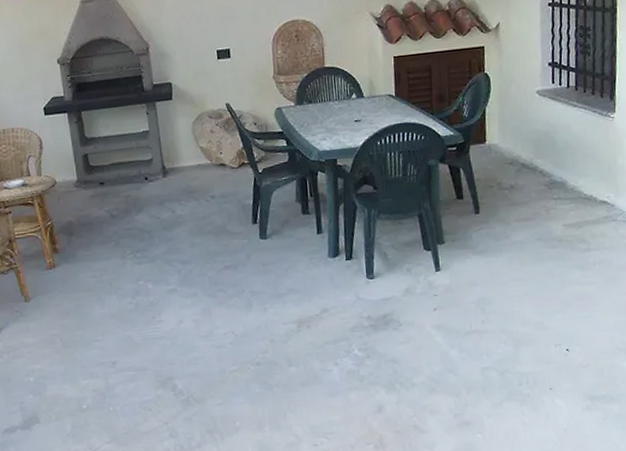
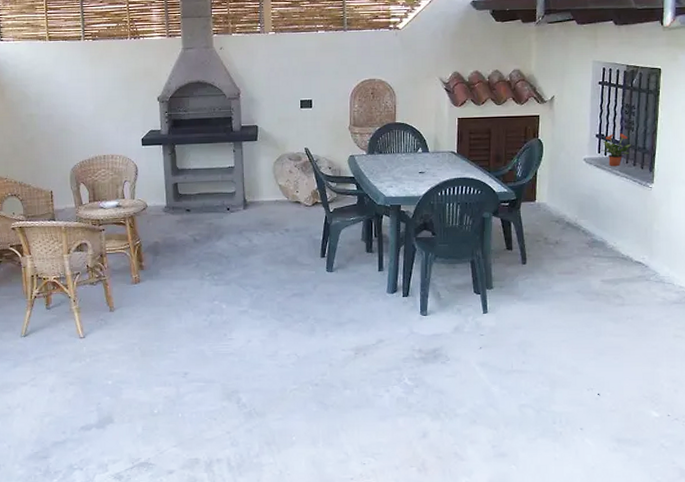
potted plant: none [554,59,588,98] -> present [600,133,631,167]

